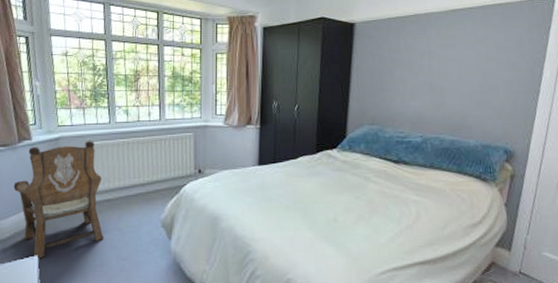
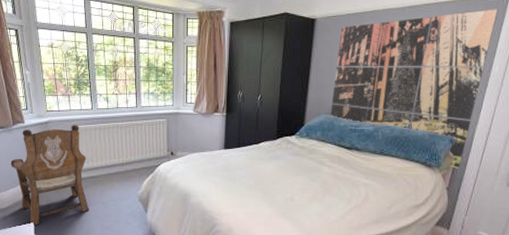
wall art: none [374,12,545,182] -> present [330,9,499,169]

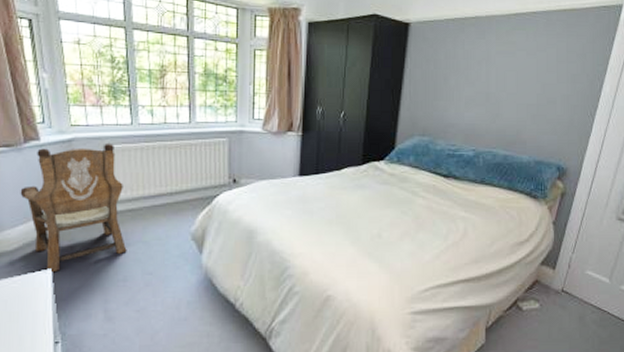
wall art: present [330,9,499,169] -> none [425,21,611,200]

